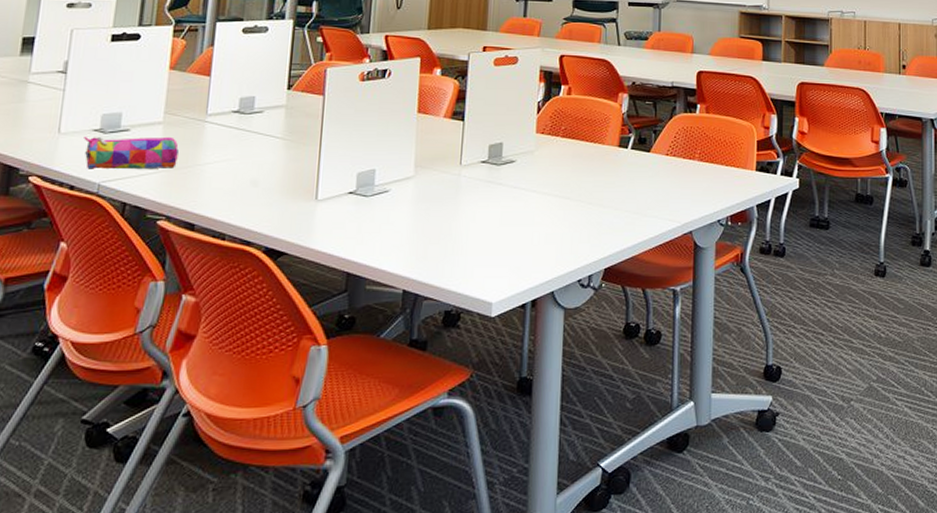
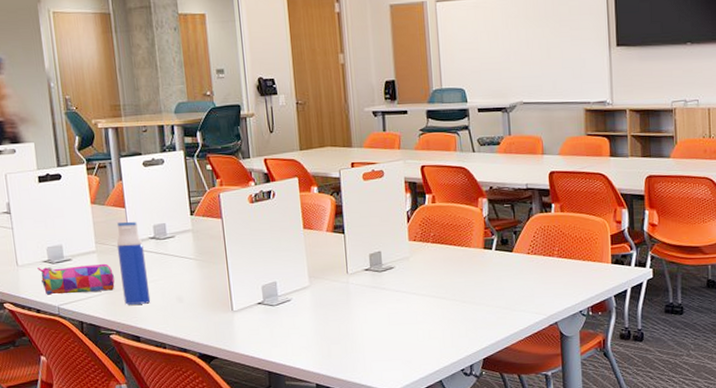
water bottle: none [184,91,223,186] -> present [116,221,151,305]

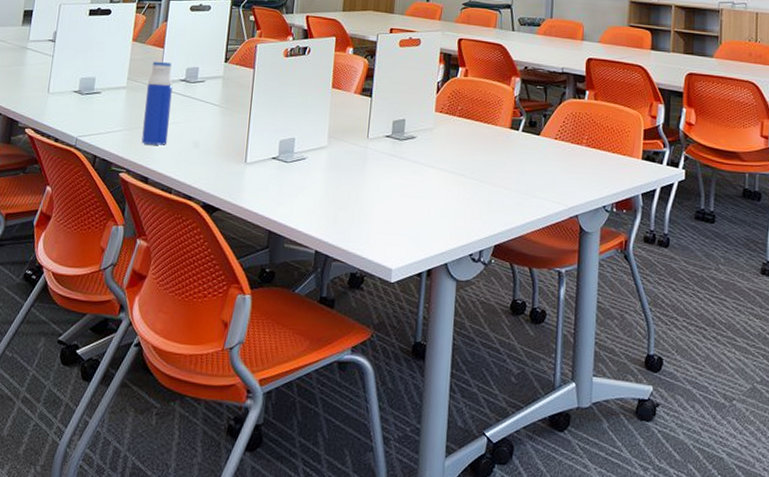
pencil case: present [37,263,115,295] -> none [66,96,138,128]

